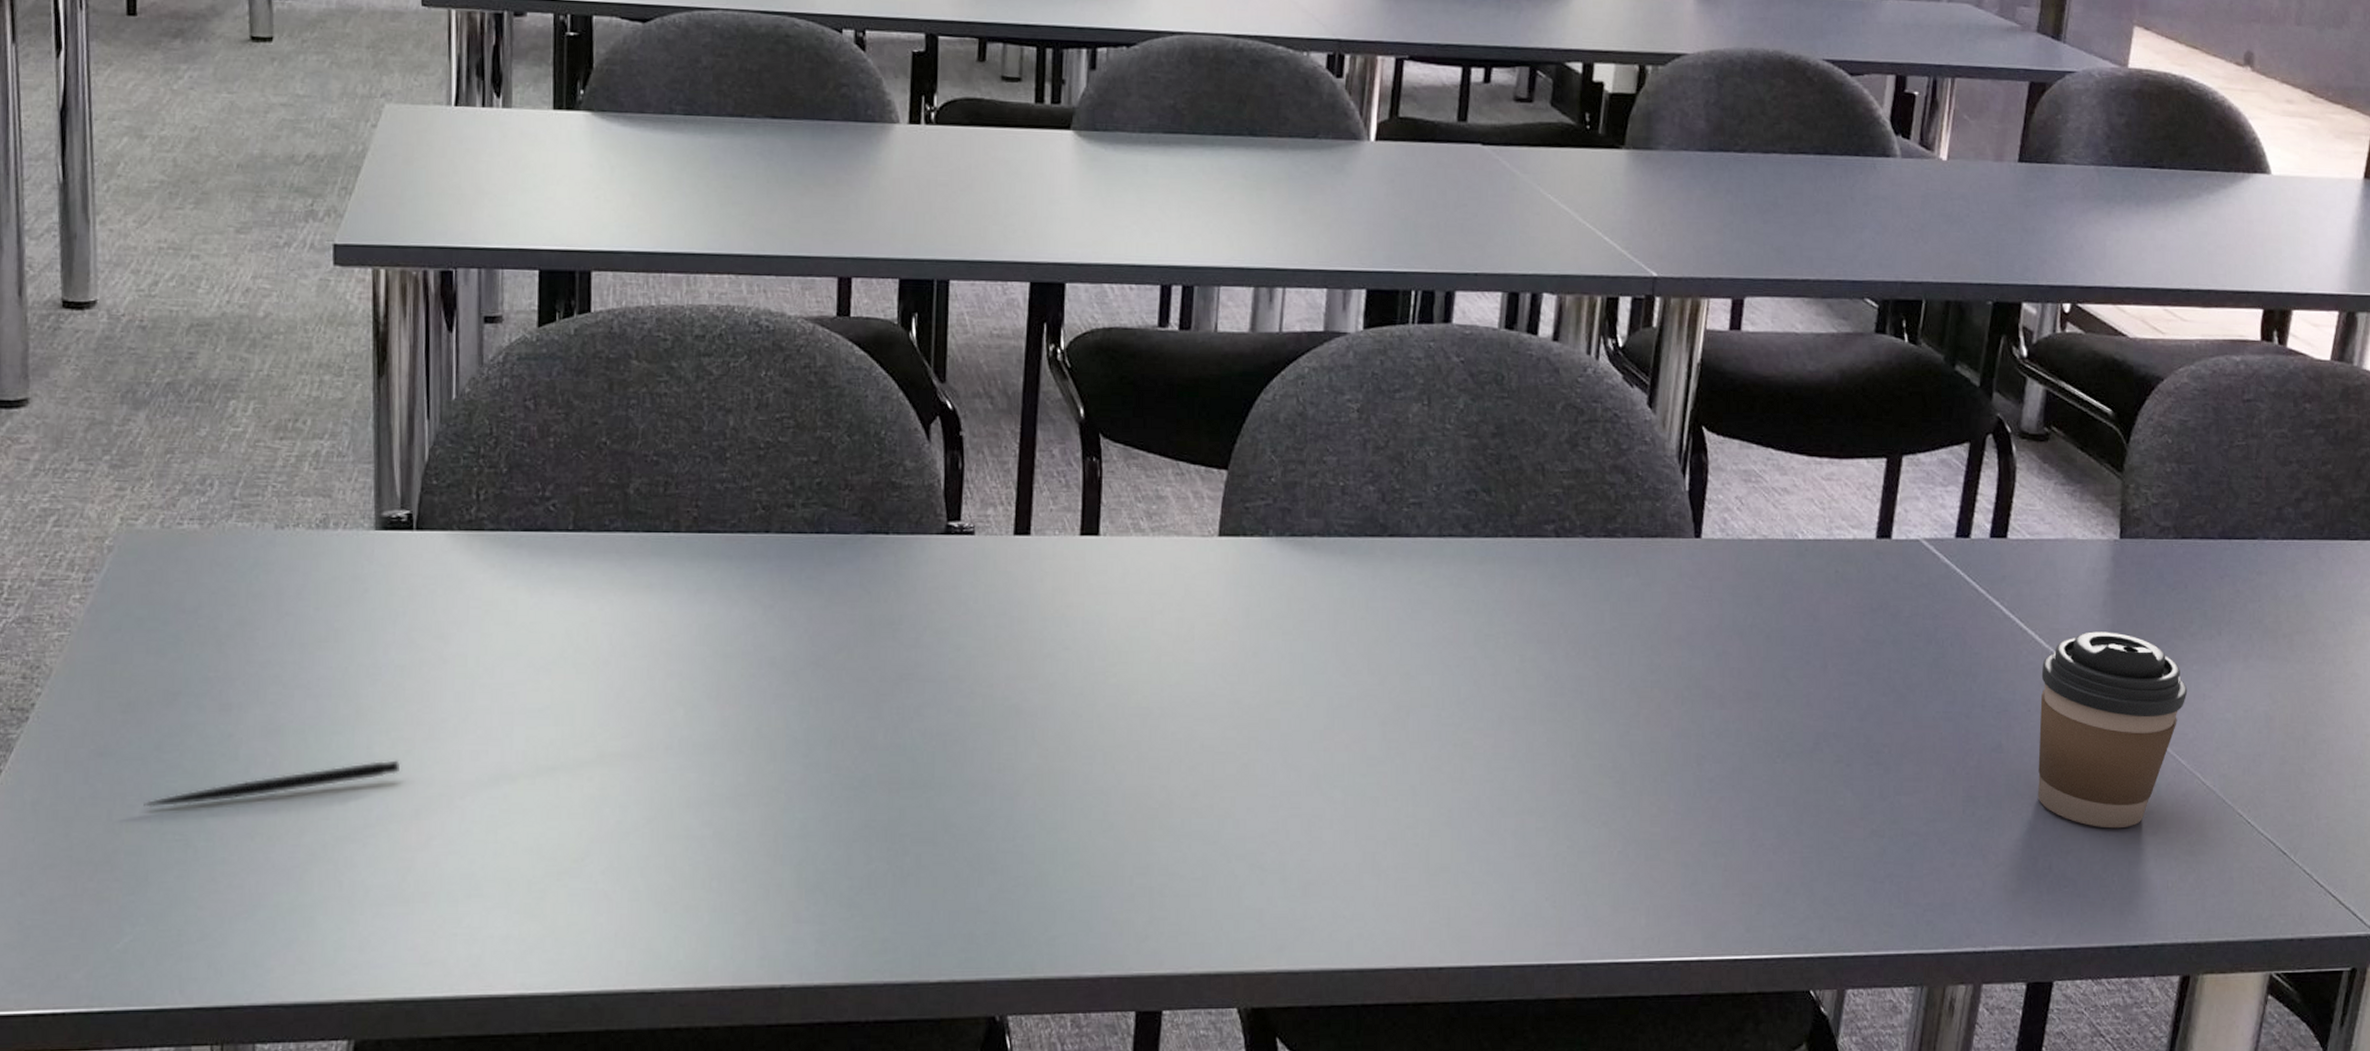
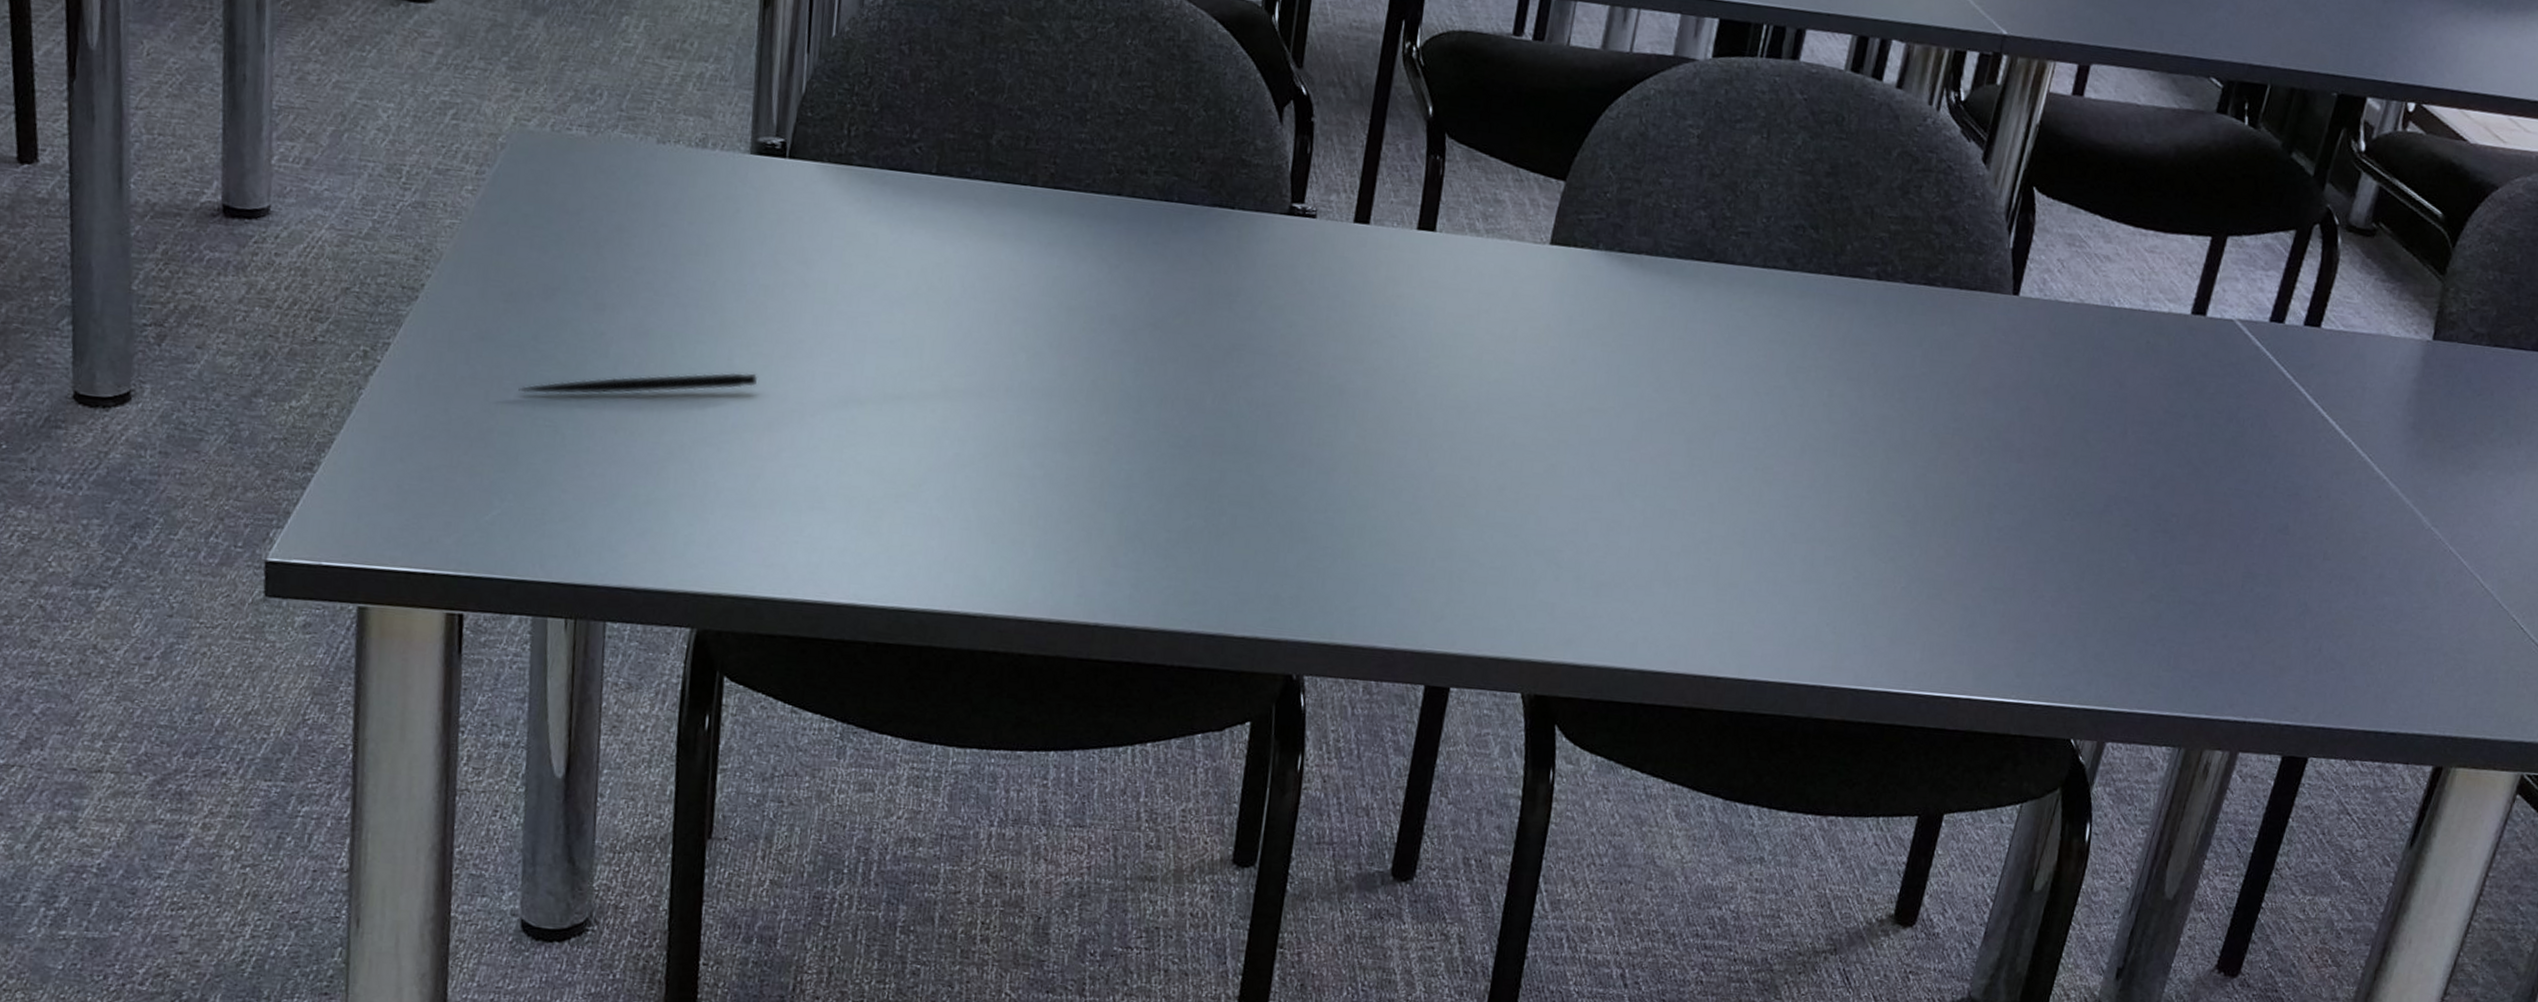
coffee cup: present [2037,631,2188,829] -> none [2317,427,2480,620]

